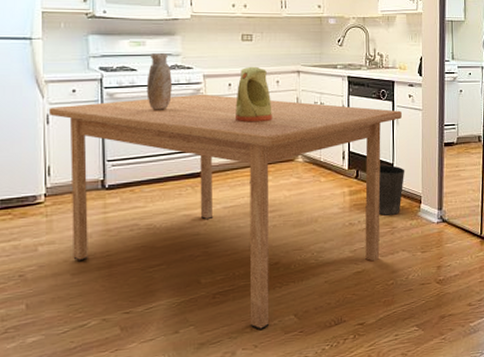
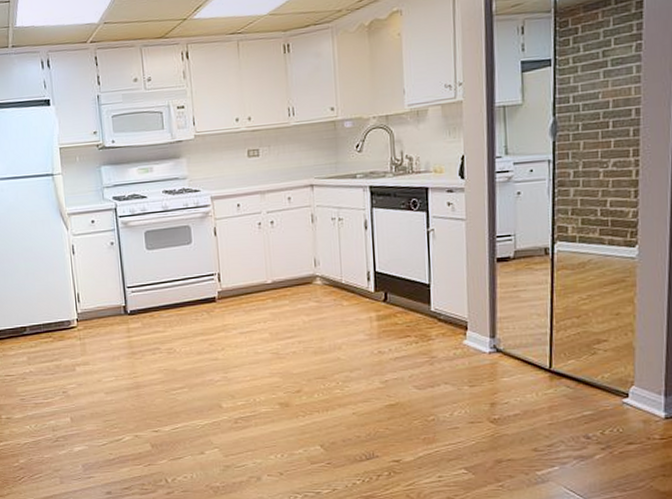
table: present [48,94,402,331] -> none [73,216,439,458]
vase: present [146,53,172,110] -> none [156,178,182,236]
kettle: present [236,66,272,122] -> none [245,183,286,244]
waste basket: present [378,164,405,216] -> none [412,285,446,344]

